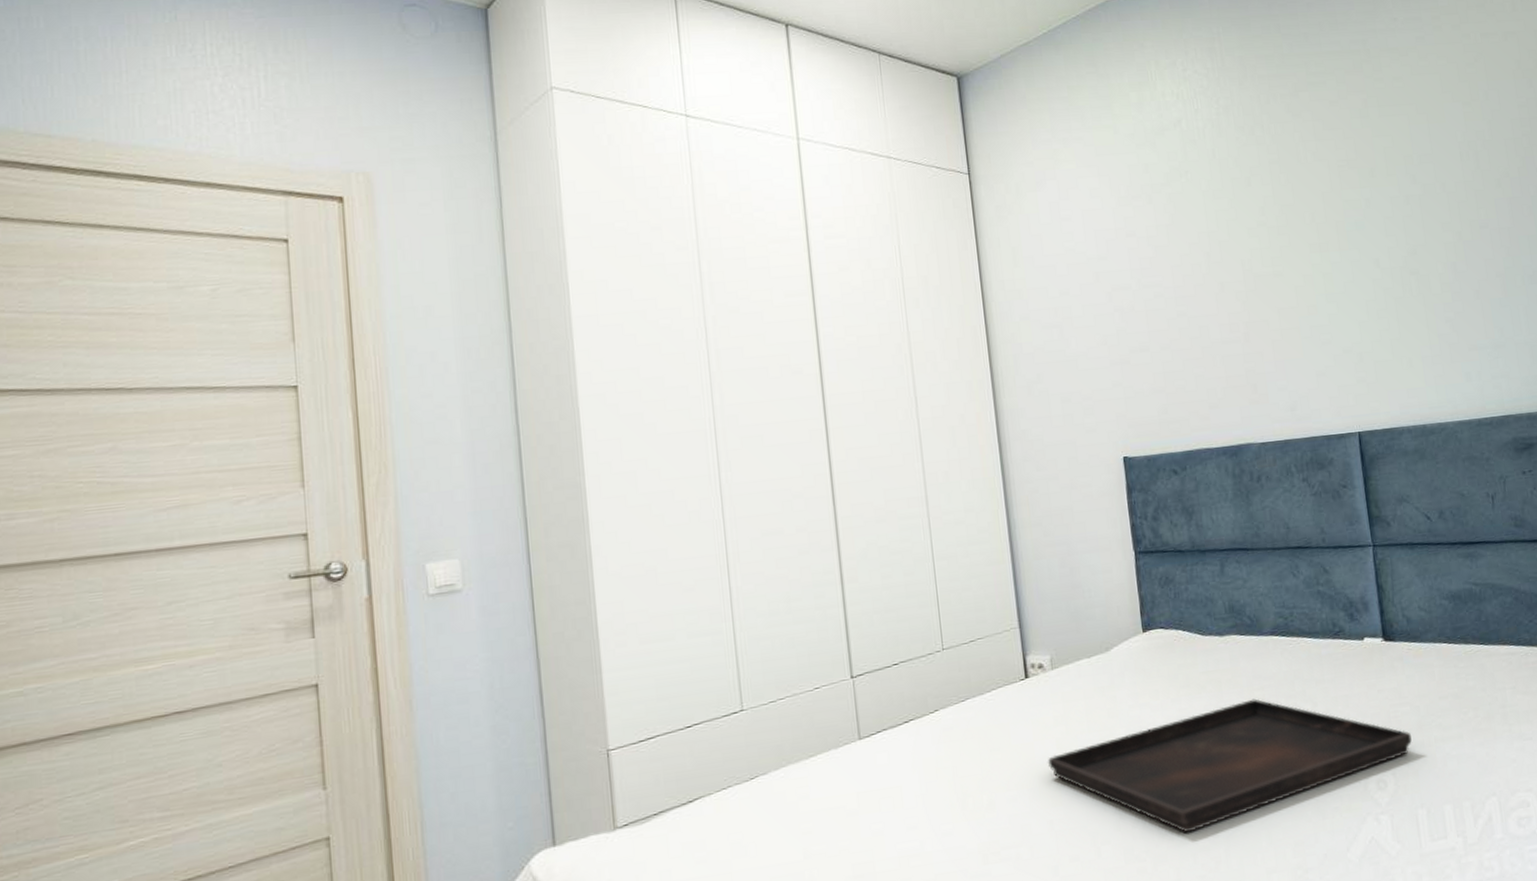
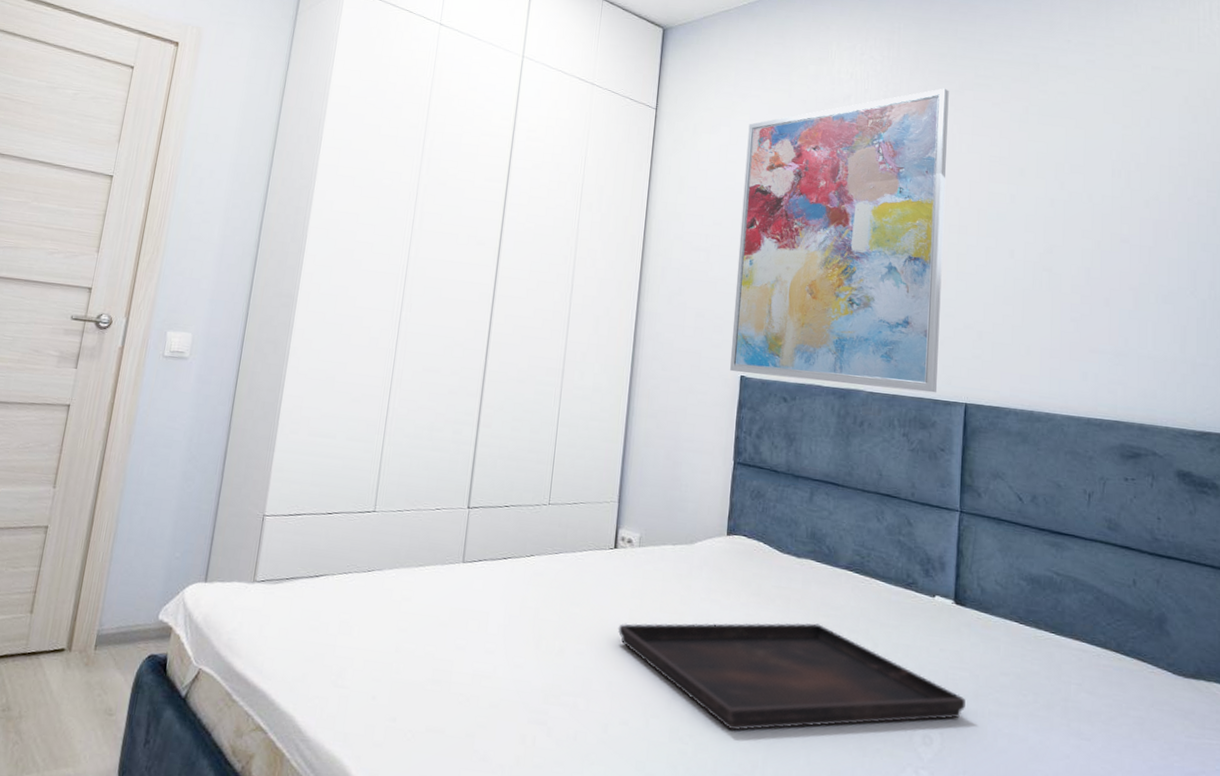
wall art: none [1077,94,1328,455] -> present [730,88,949,393]

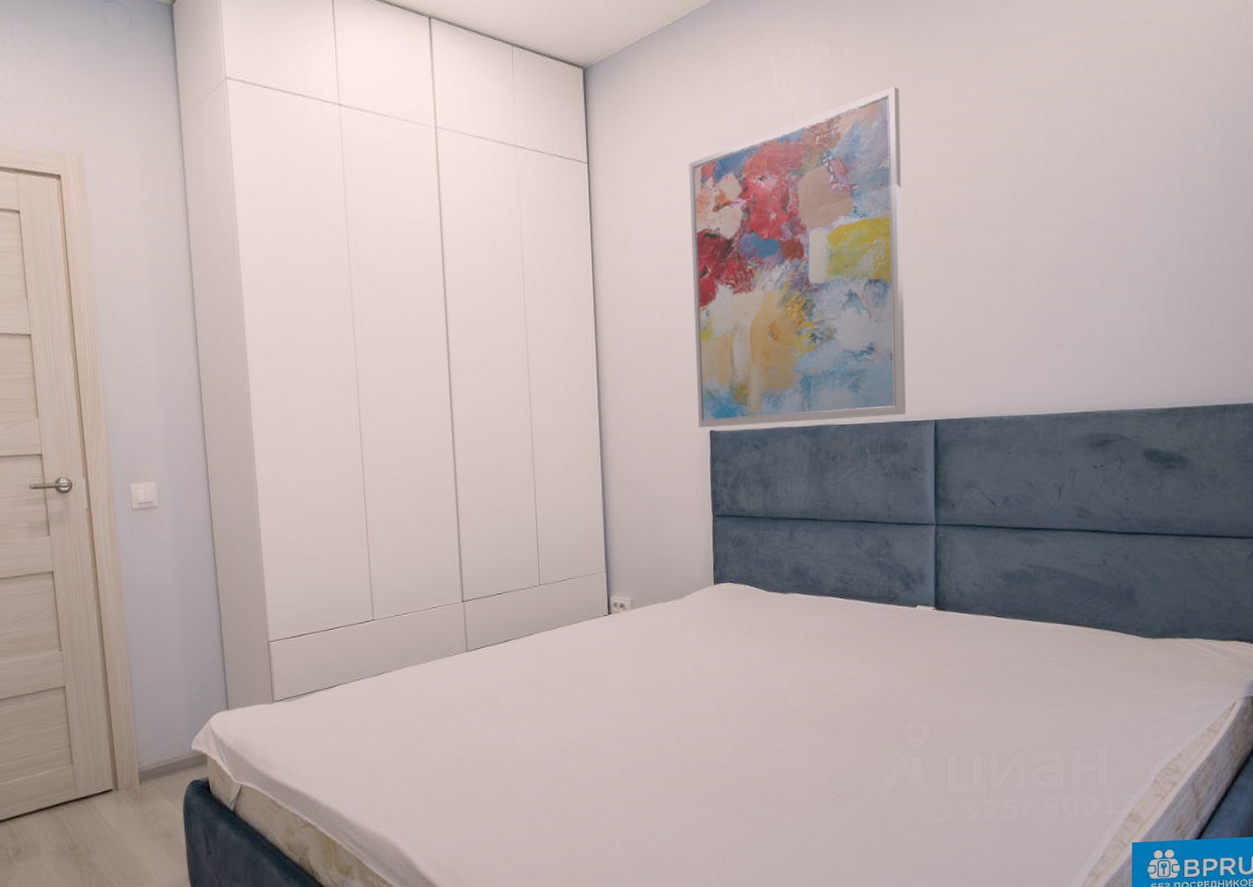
serving tray: present [617,622,966,731] -> none [622,649,950,754]

